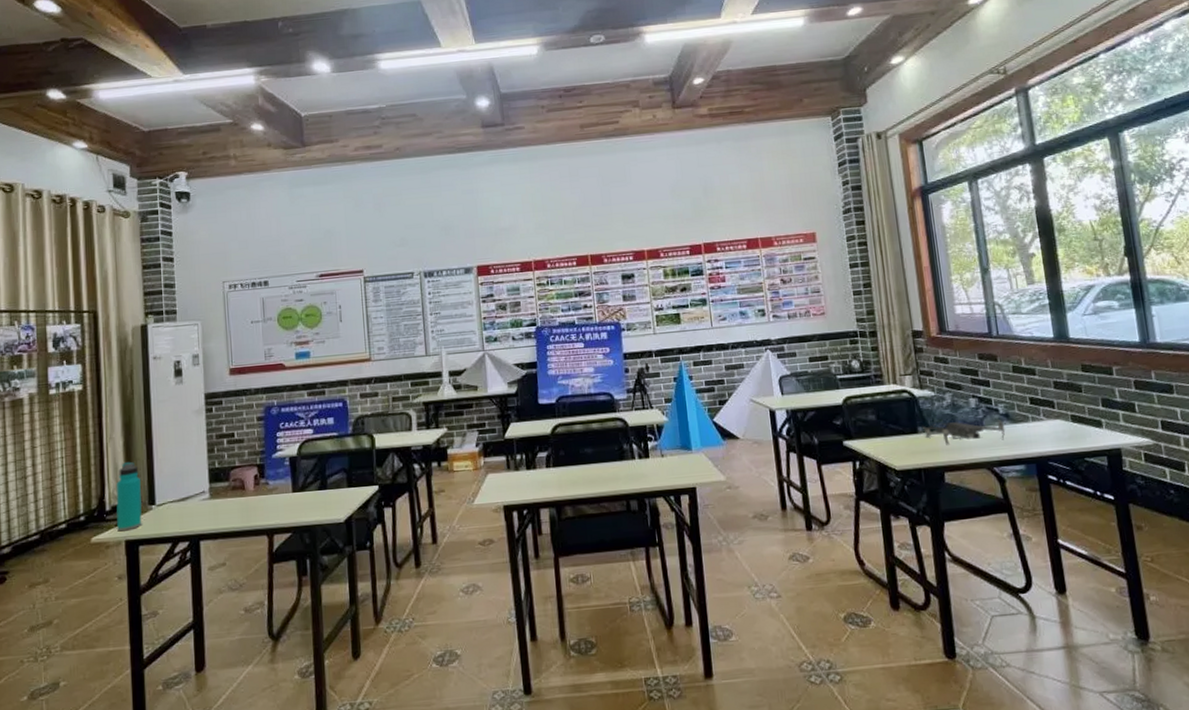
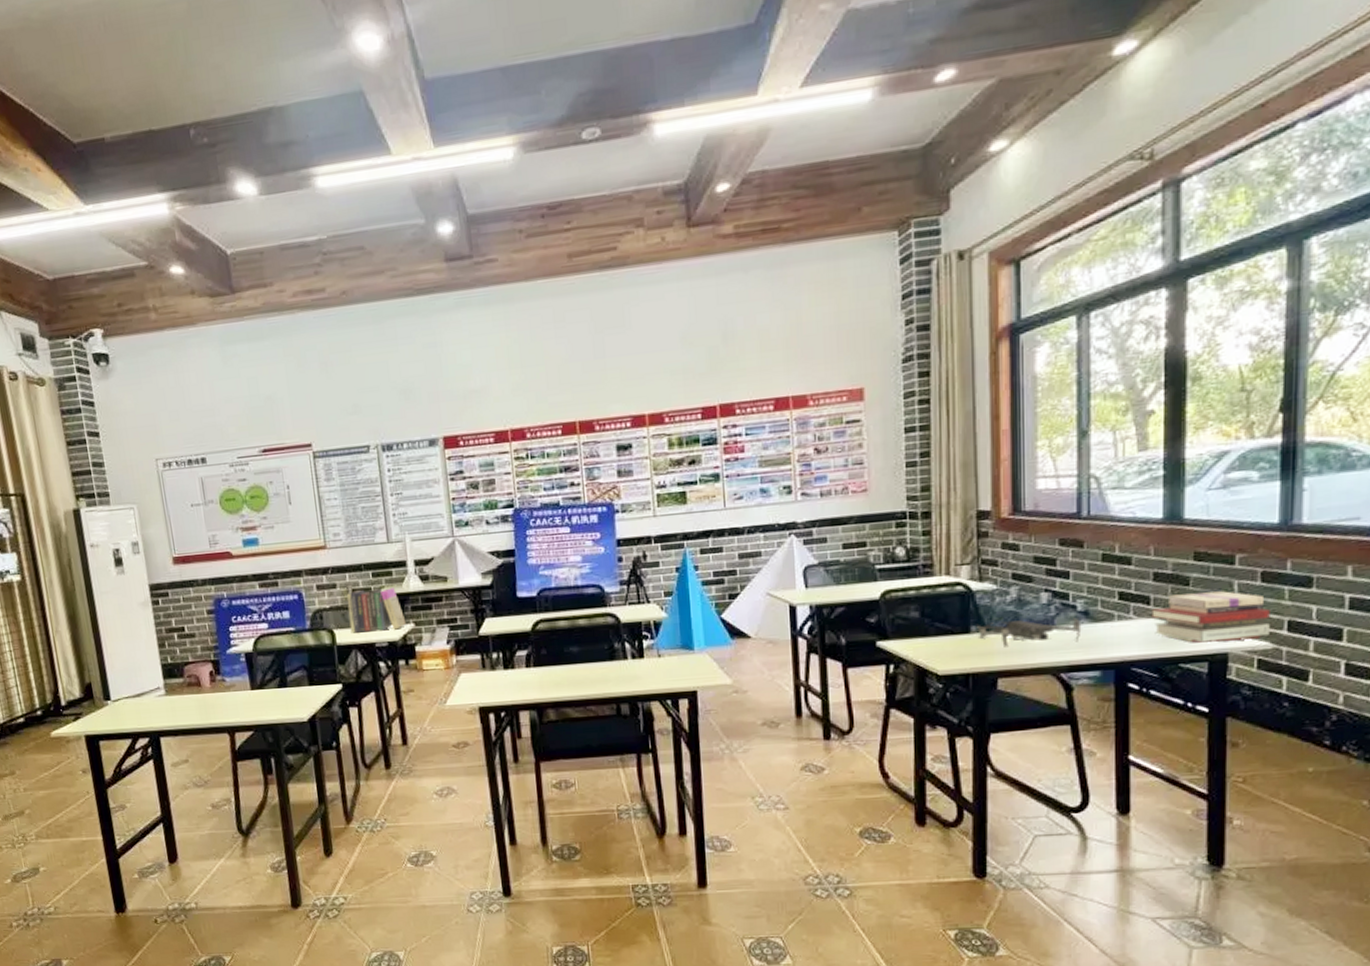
water bottle: present [116,461,142,532] -> none [69,655,100,727]
books: none [387,396,440,438] -> present [346,588,407,633]
books: none [1056,396,1149,440] -> present [1151,591,1270,643]

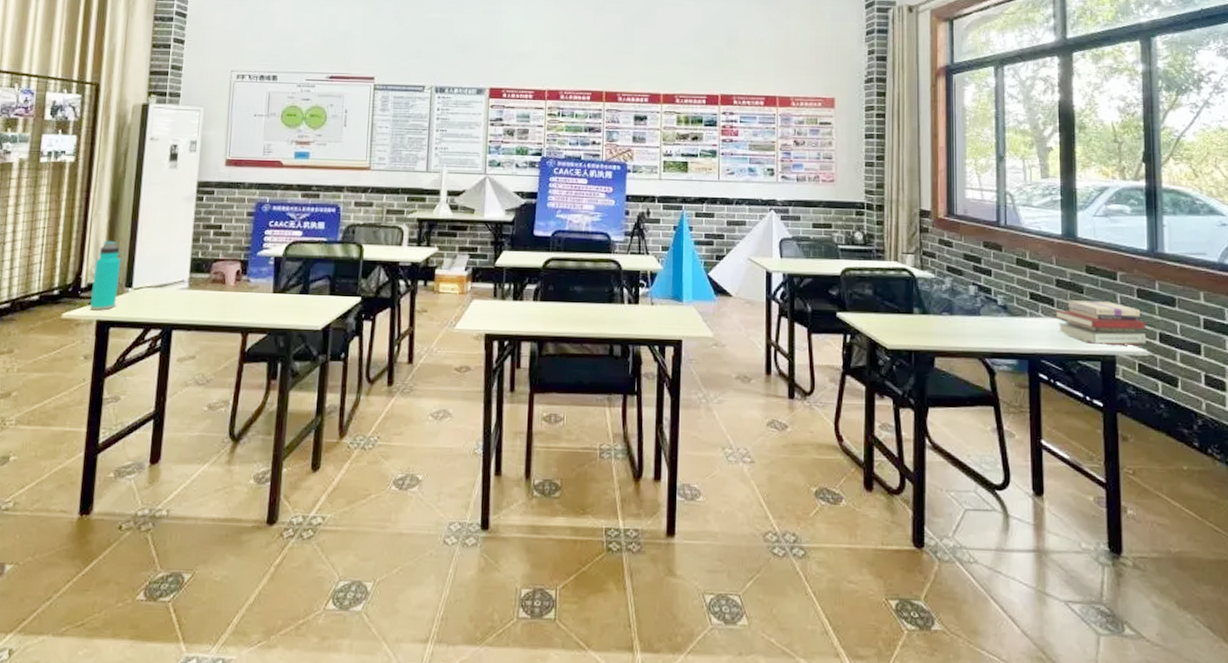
water bottle: none [69,655,100,727] -> present [90,240,120,311]
books: present [346,588,407,633] -> none [378,211,431,252]
drone: present [969,618,1082,647] -> none [912,307,1002,332]

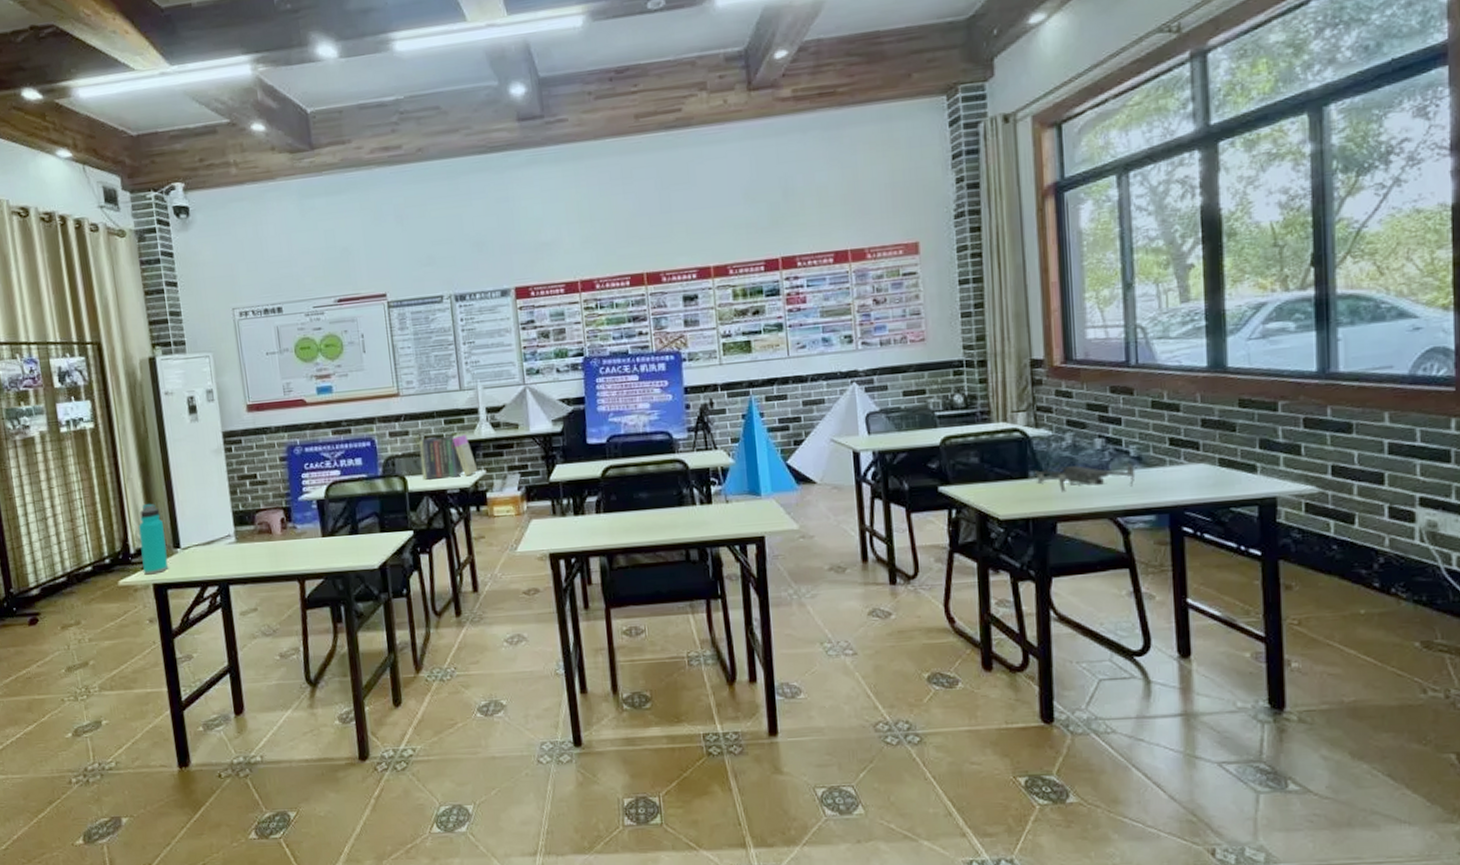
books: none [378,211,431,252] -> present [418,434,478,480]
drone: none [912,307,1002,332] -> present [1027,463,1136,492]
books: present [1055,300,1146,347] -> none [1201,437,1315,488]

